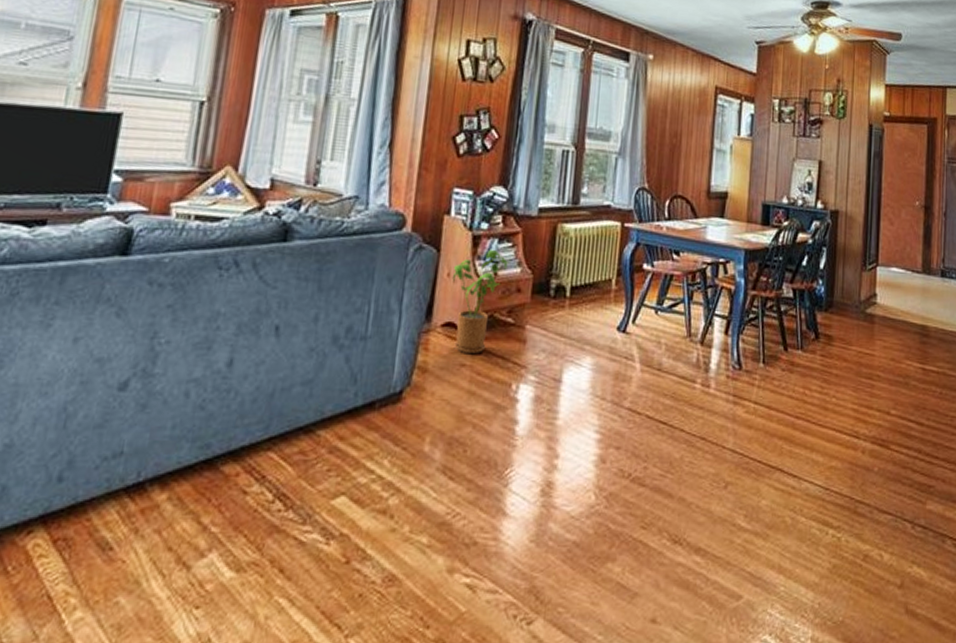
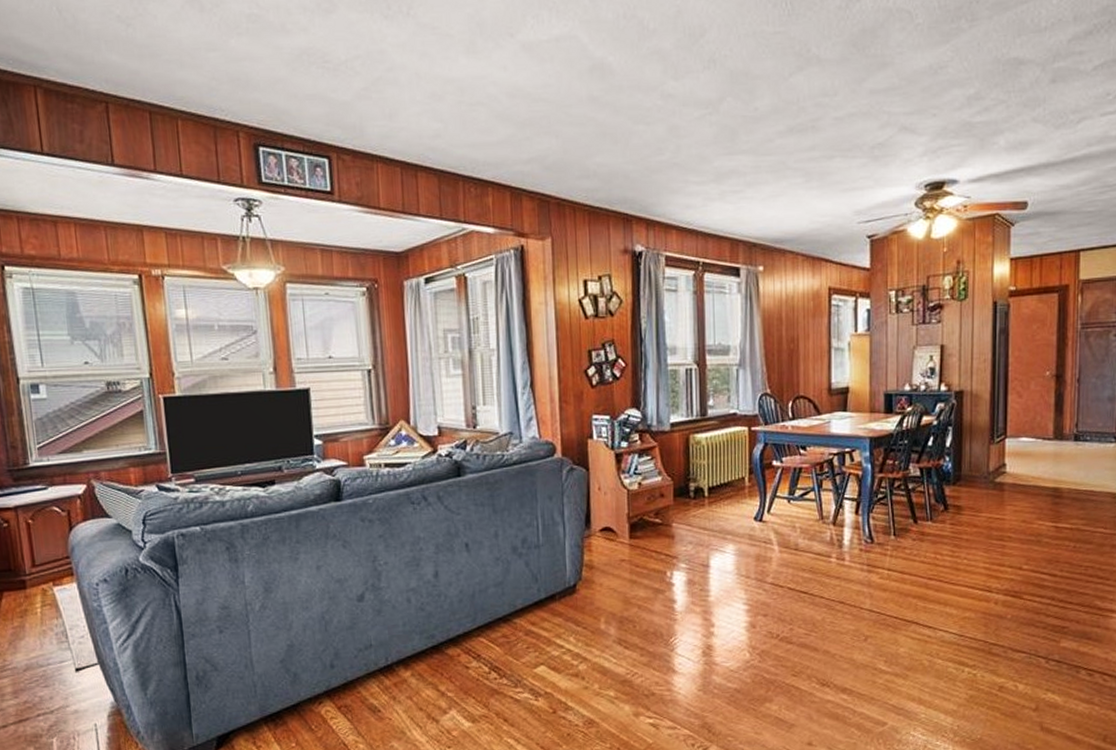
house plant: present [452,249,509,355] -> none [602,463,651,552]

